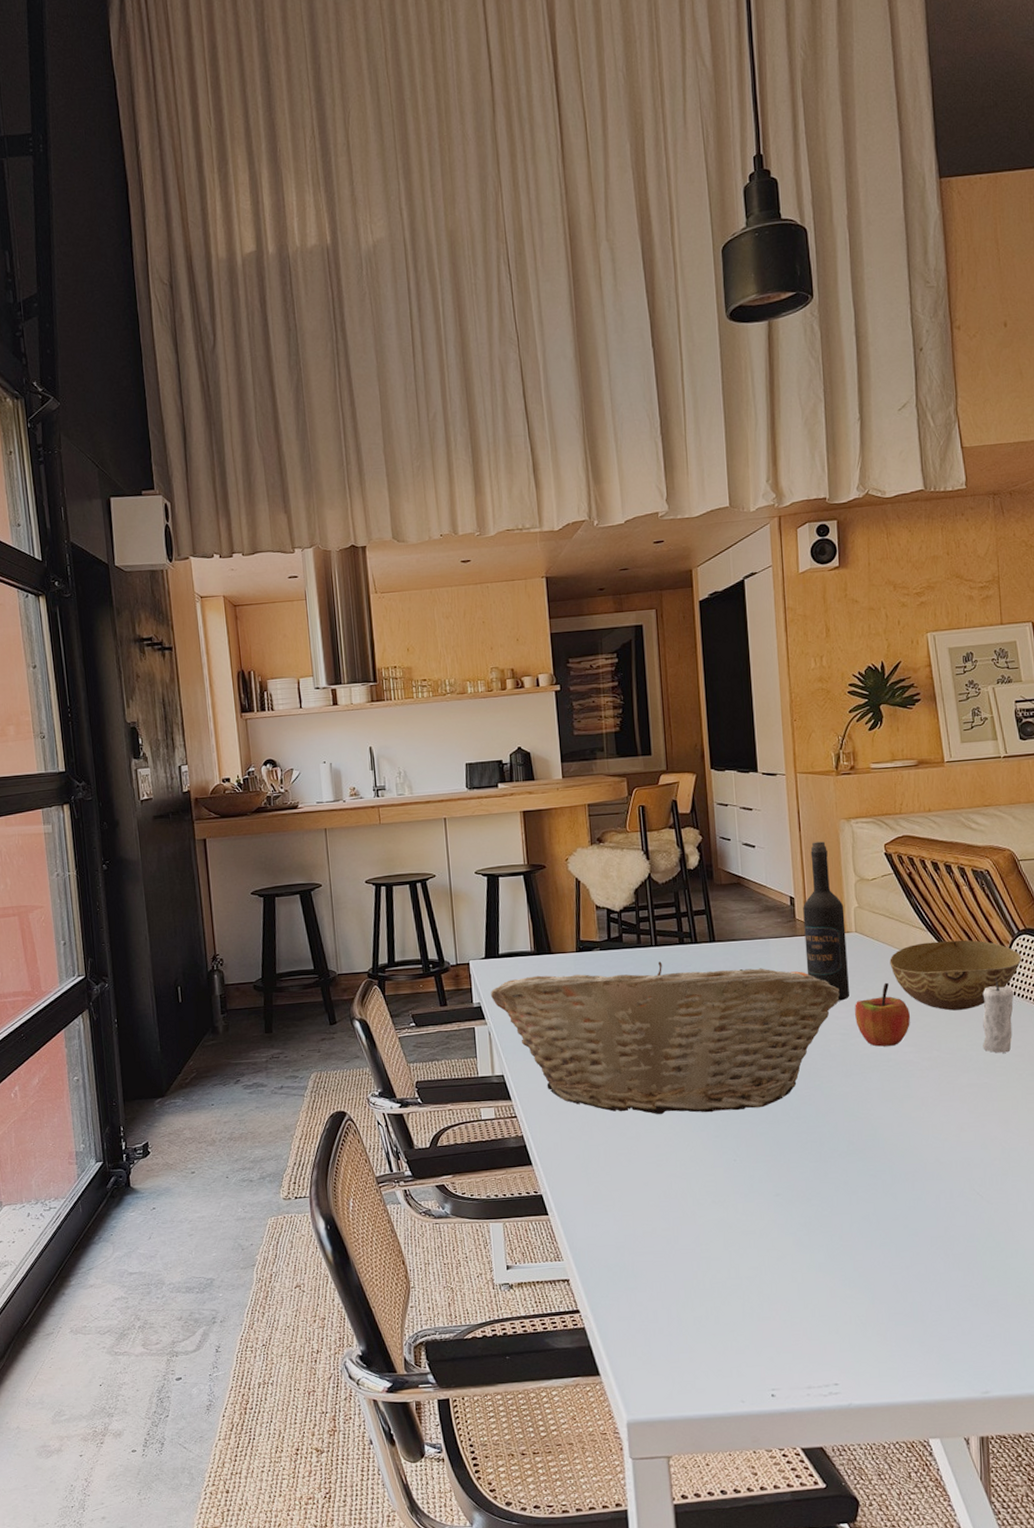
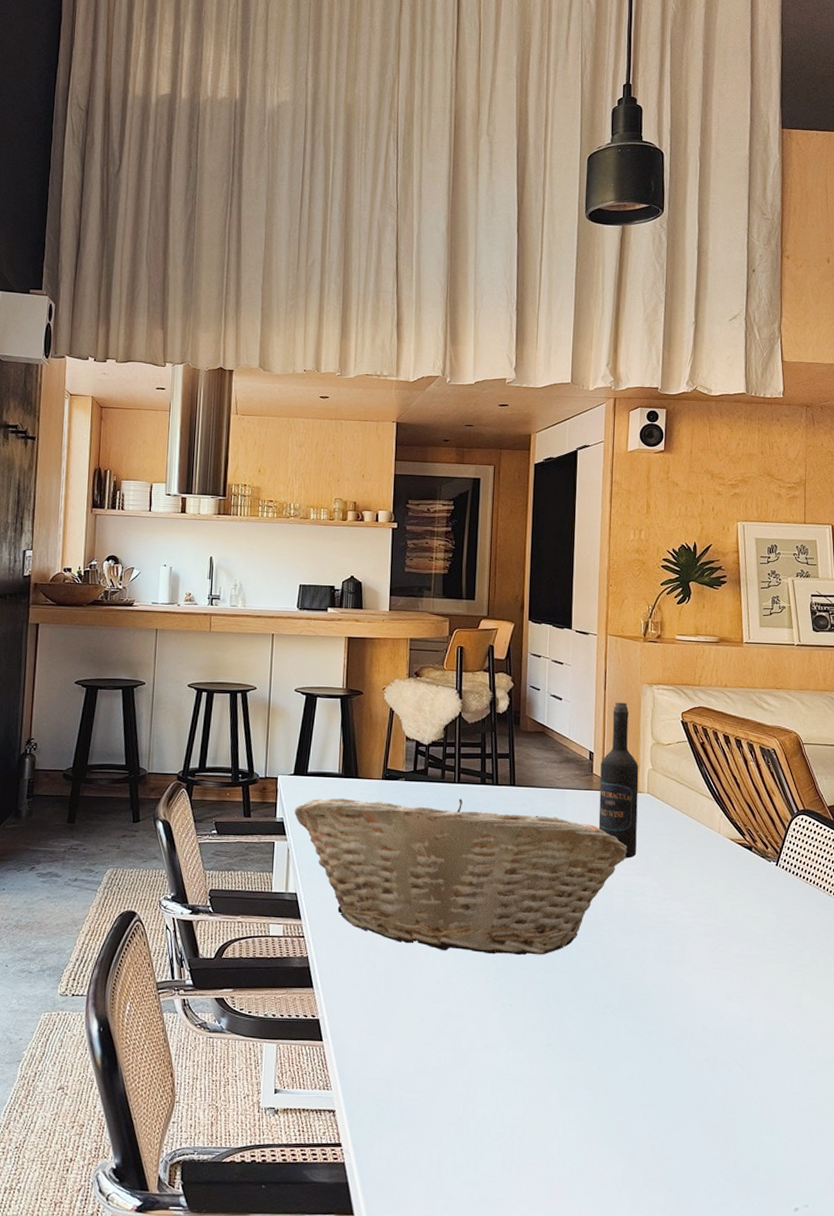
apple: present [855,982,910,1047] -> none [639,845,691,908]
bowl: present [890,939,1022,1011] -> none [676,811,799,881]
candle: present [982,975,1014,1053] -> none [756,851,789,928]

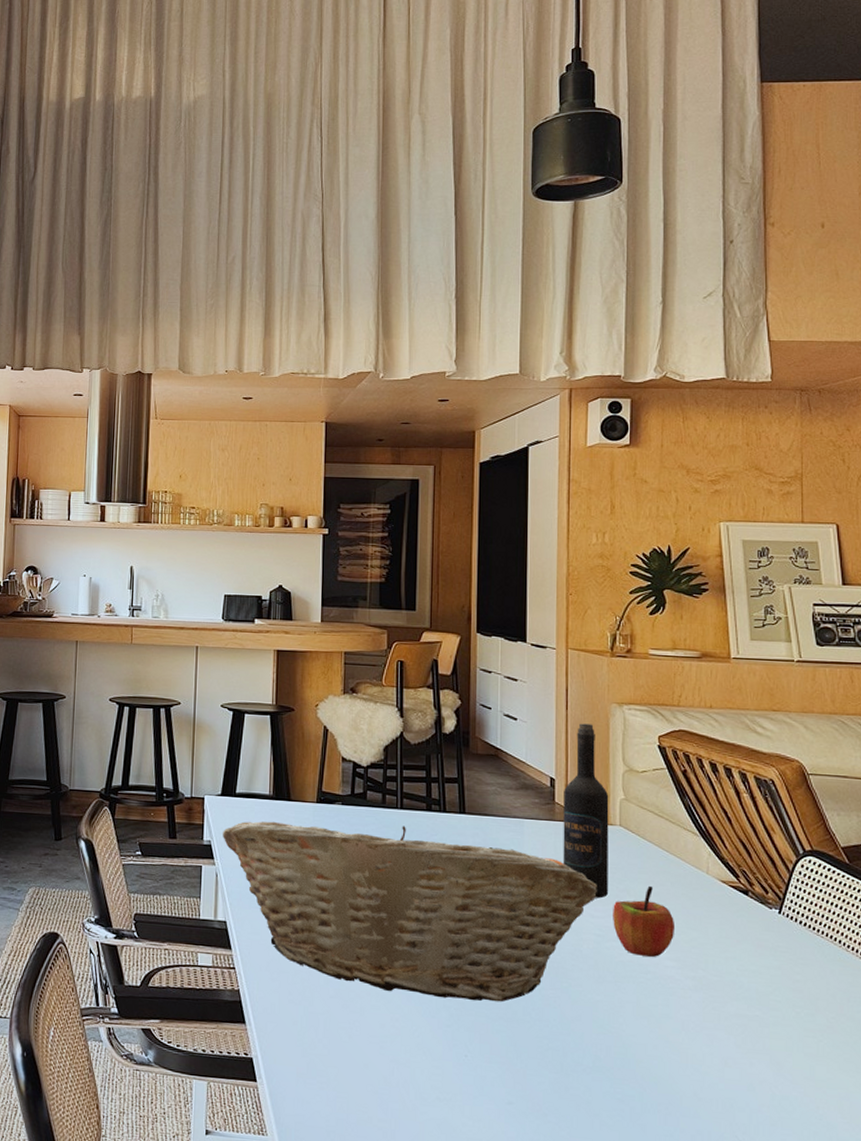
apple: none [639,845,691,908] -> present [613,885,674,957]

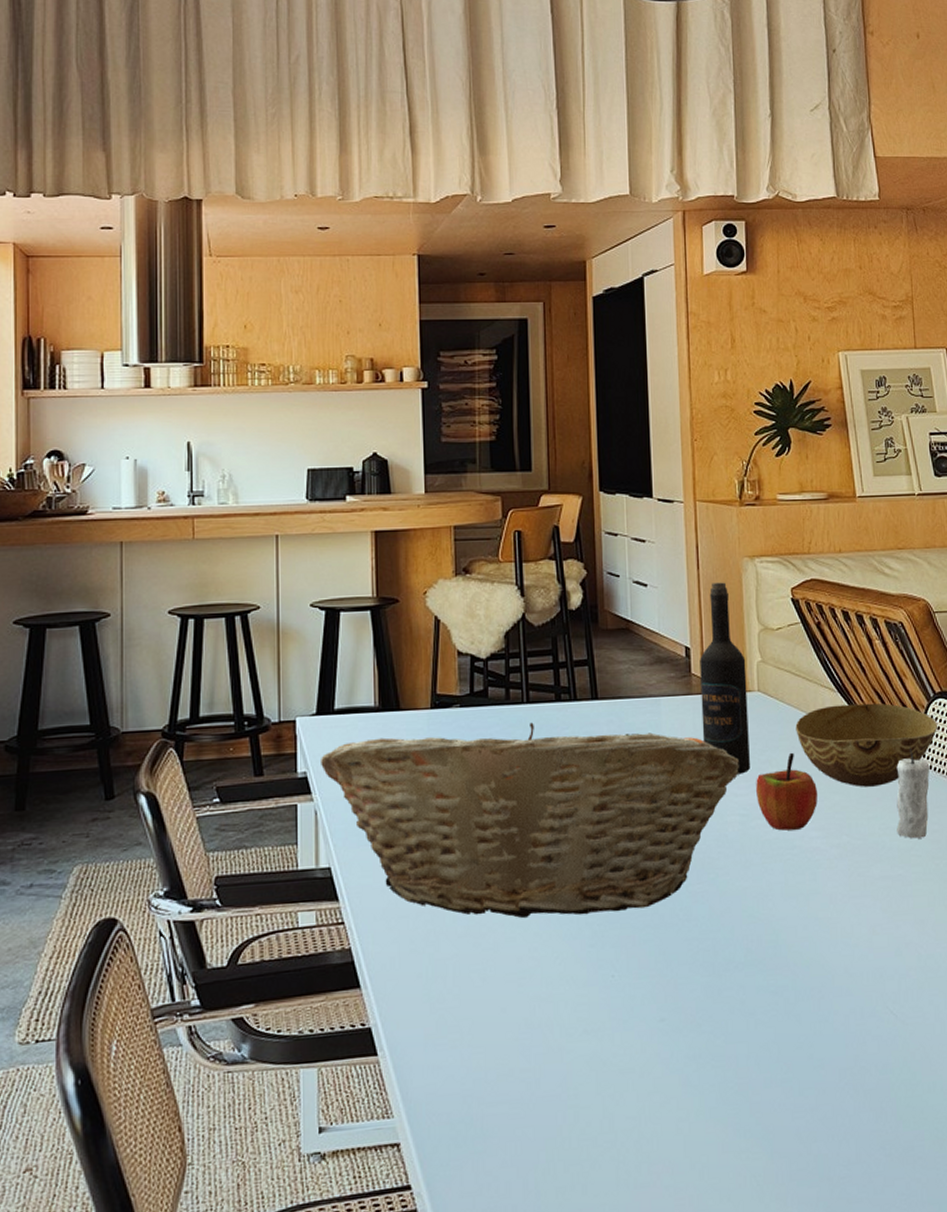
bowl: none [656,848,807,930] -> present [795,702,938,787]
candle: none [756,896,795,985] -> present [896,745,930,839]

